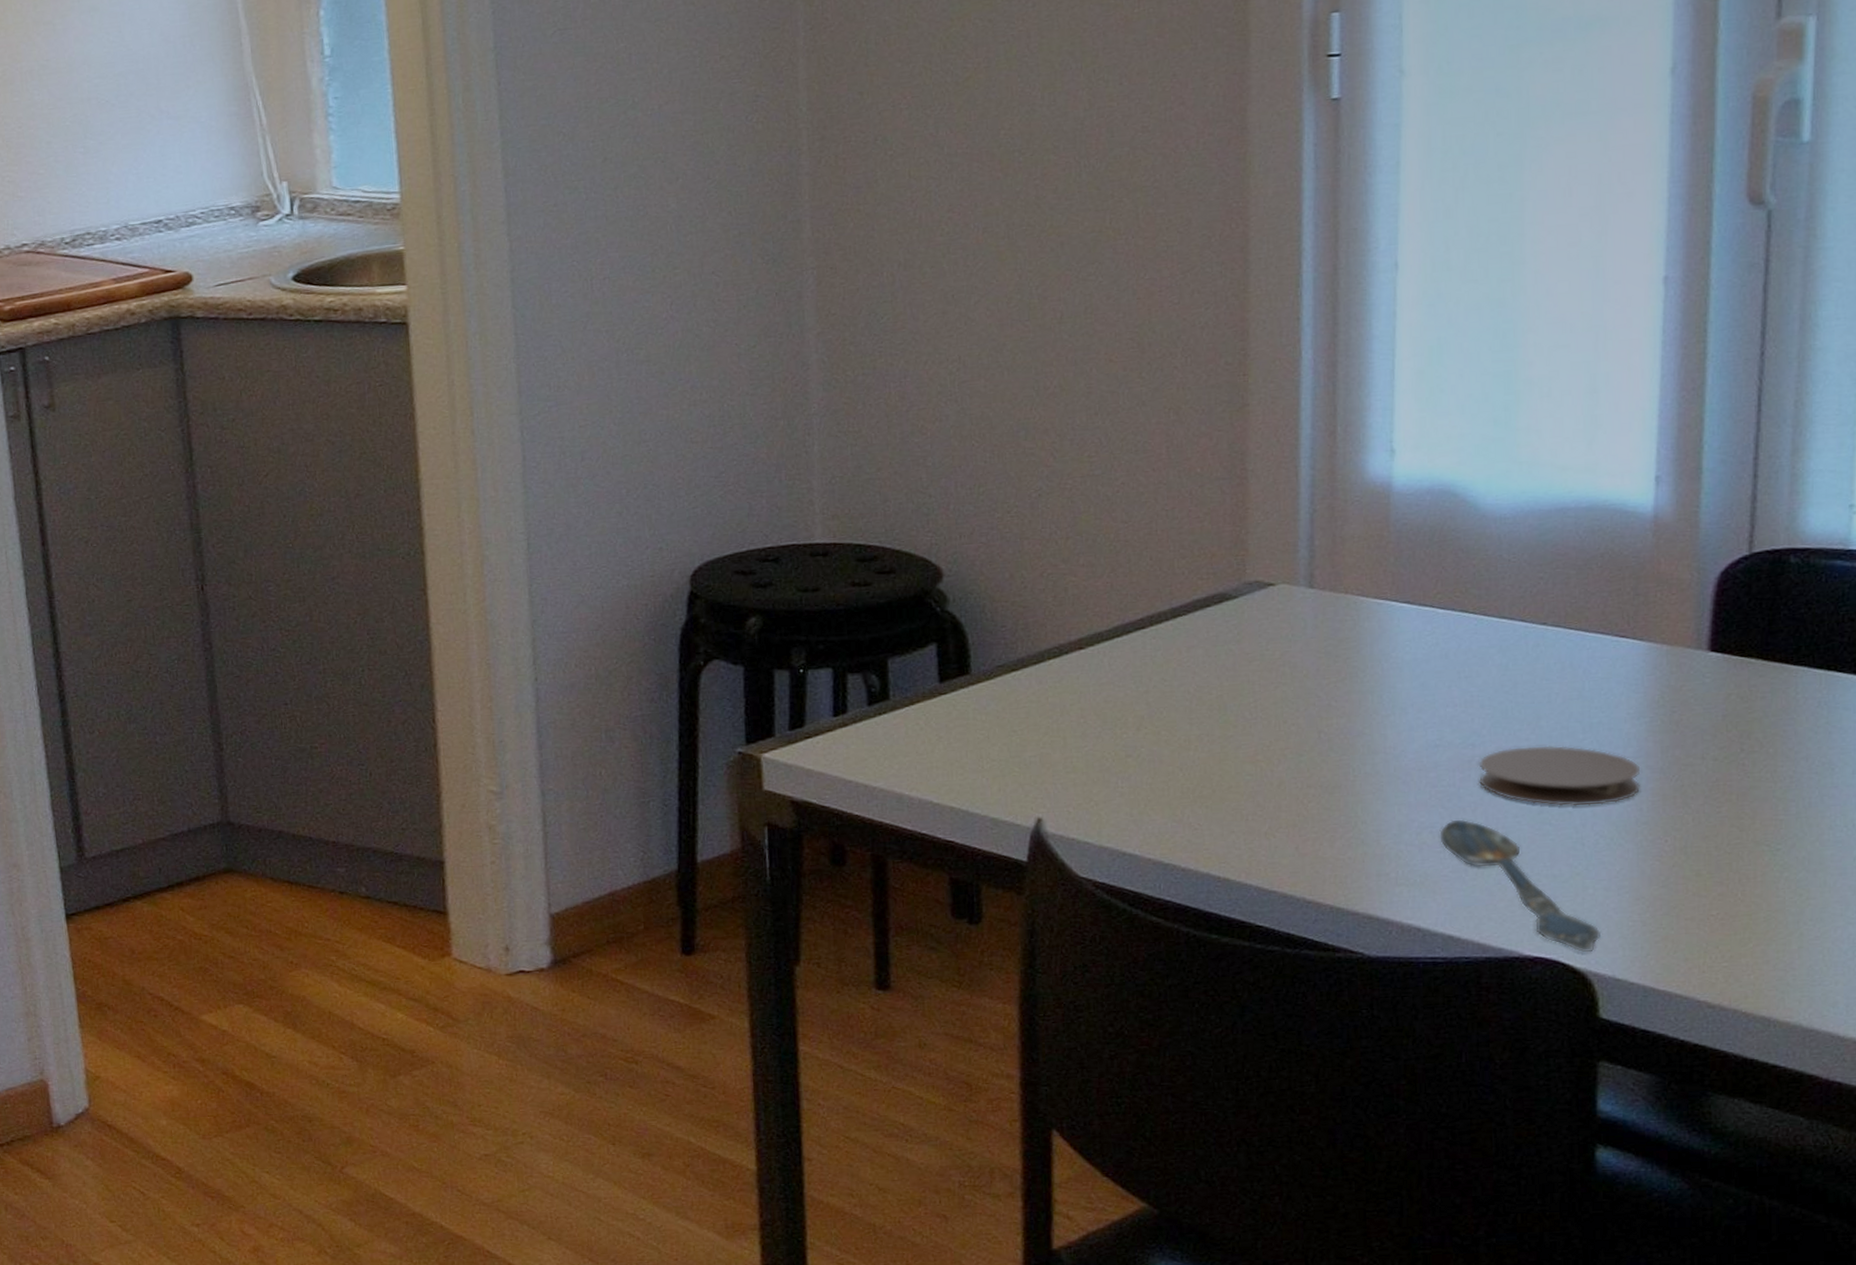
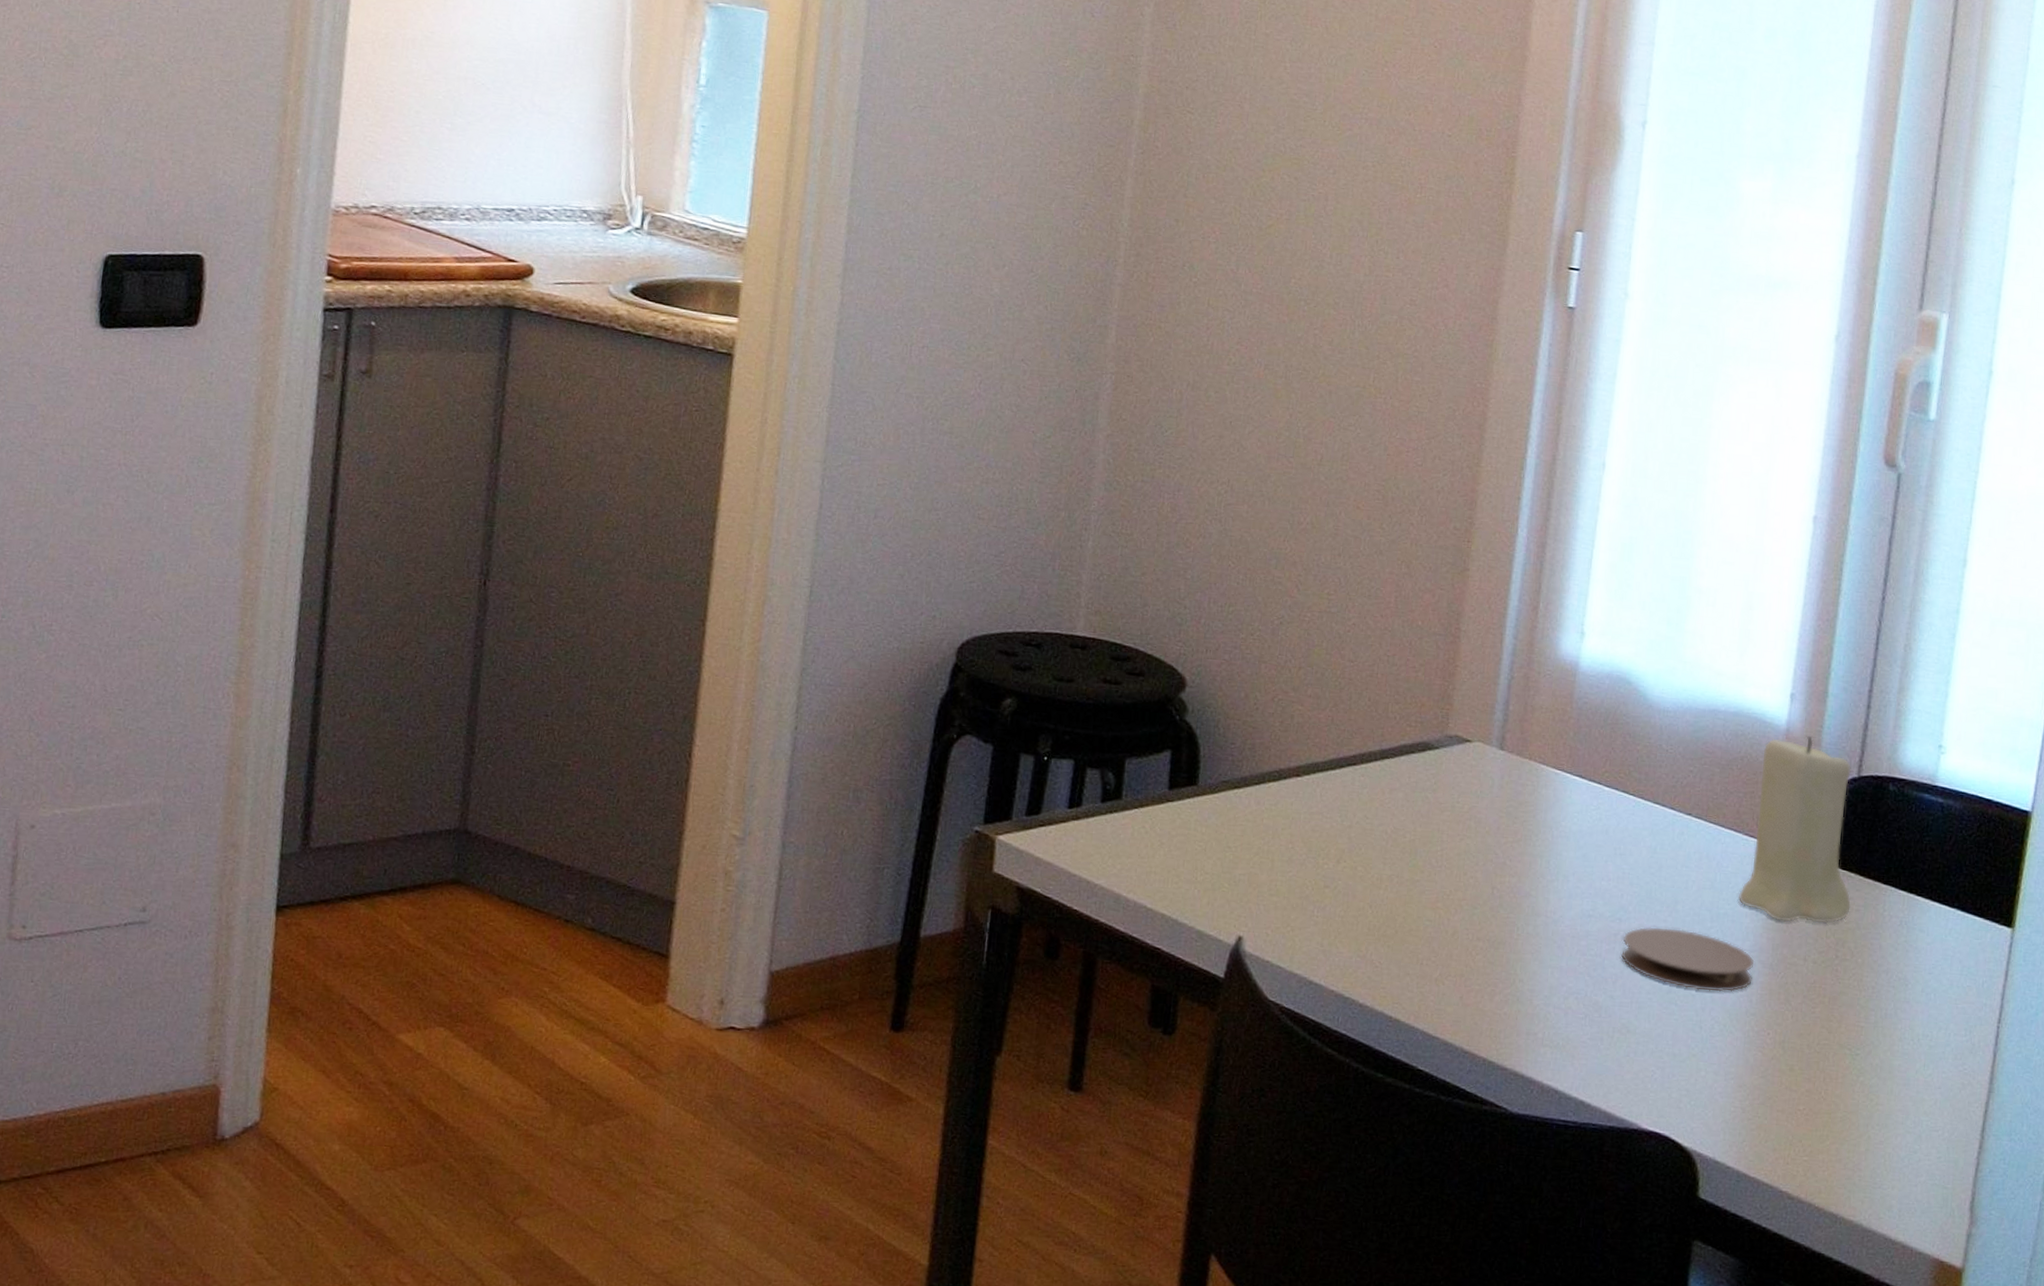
spoon: present [1439,819,1600,953] -> none [1583,988,1707,1132]
candle: none [1613,518,1754,722] -> present [1738,735,1851,924]

